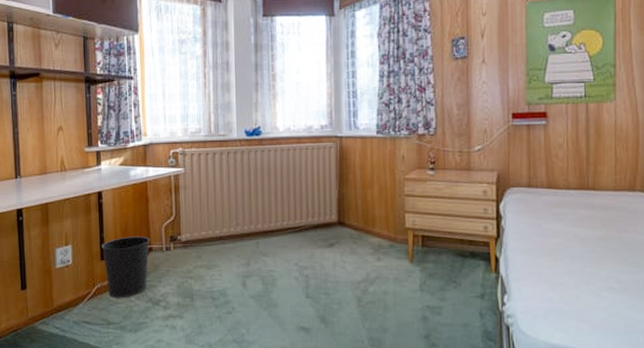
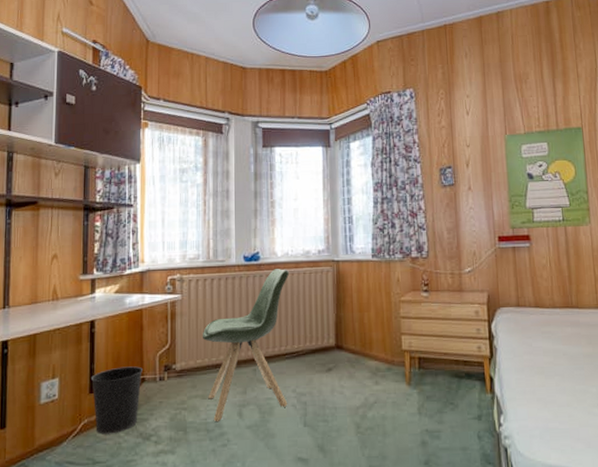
chair: none [205,144,292,291] -> present [202,269,290,423]

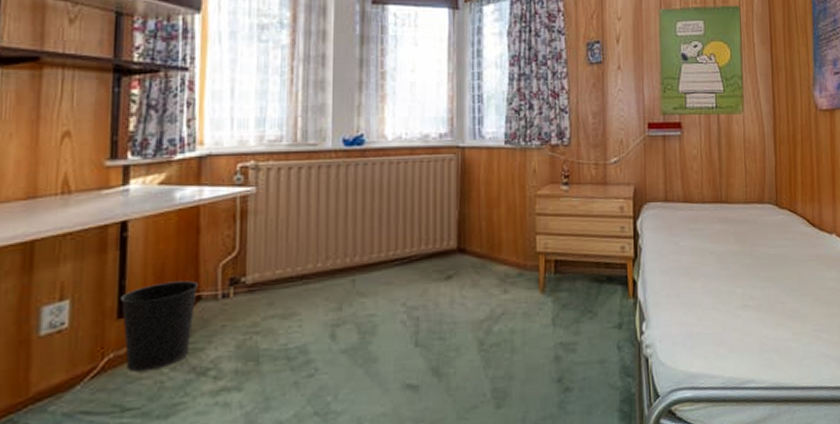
chair: present [202,269,290,423] -> none [283,156,403,348]

